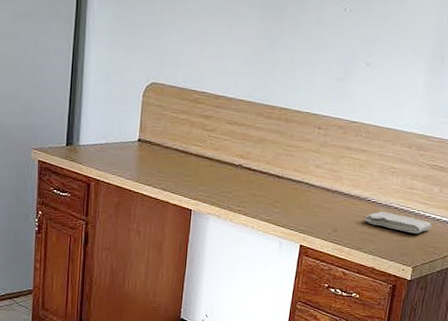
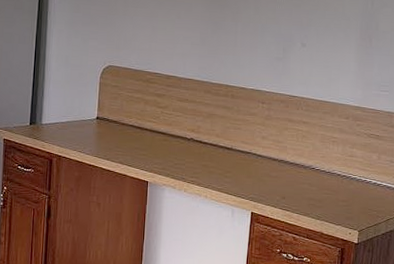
washcloth: present [365,211,432,234] -> none [311,178,373,199]

